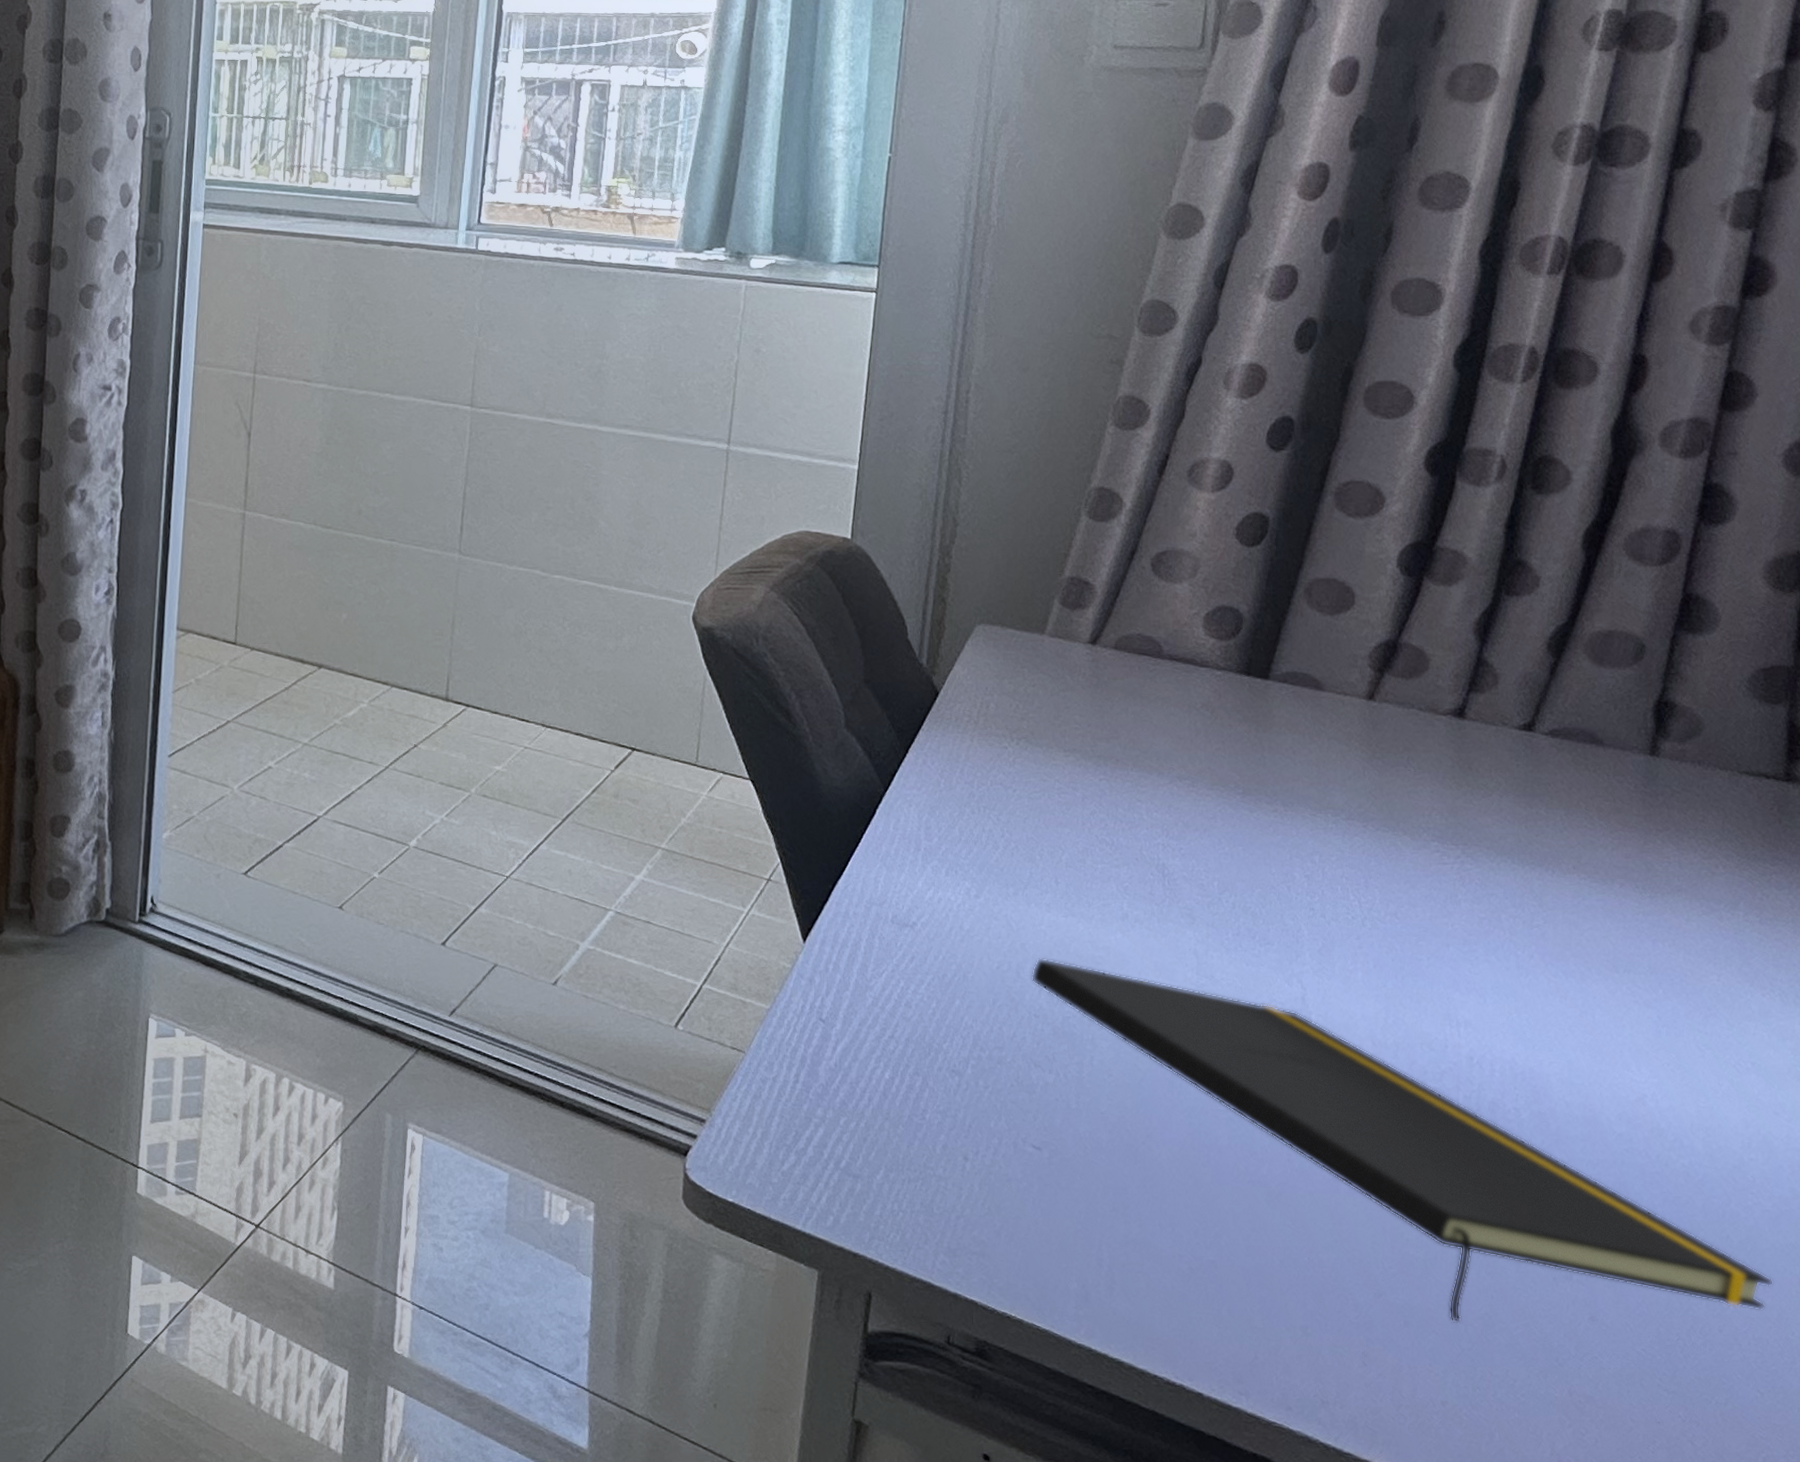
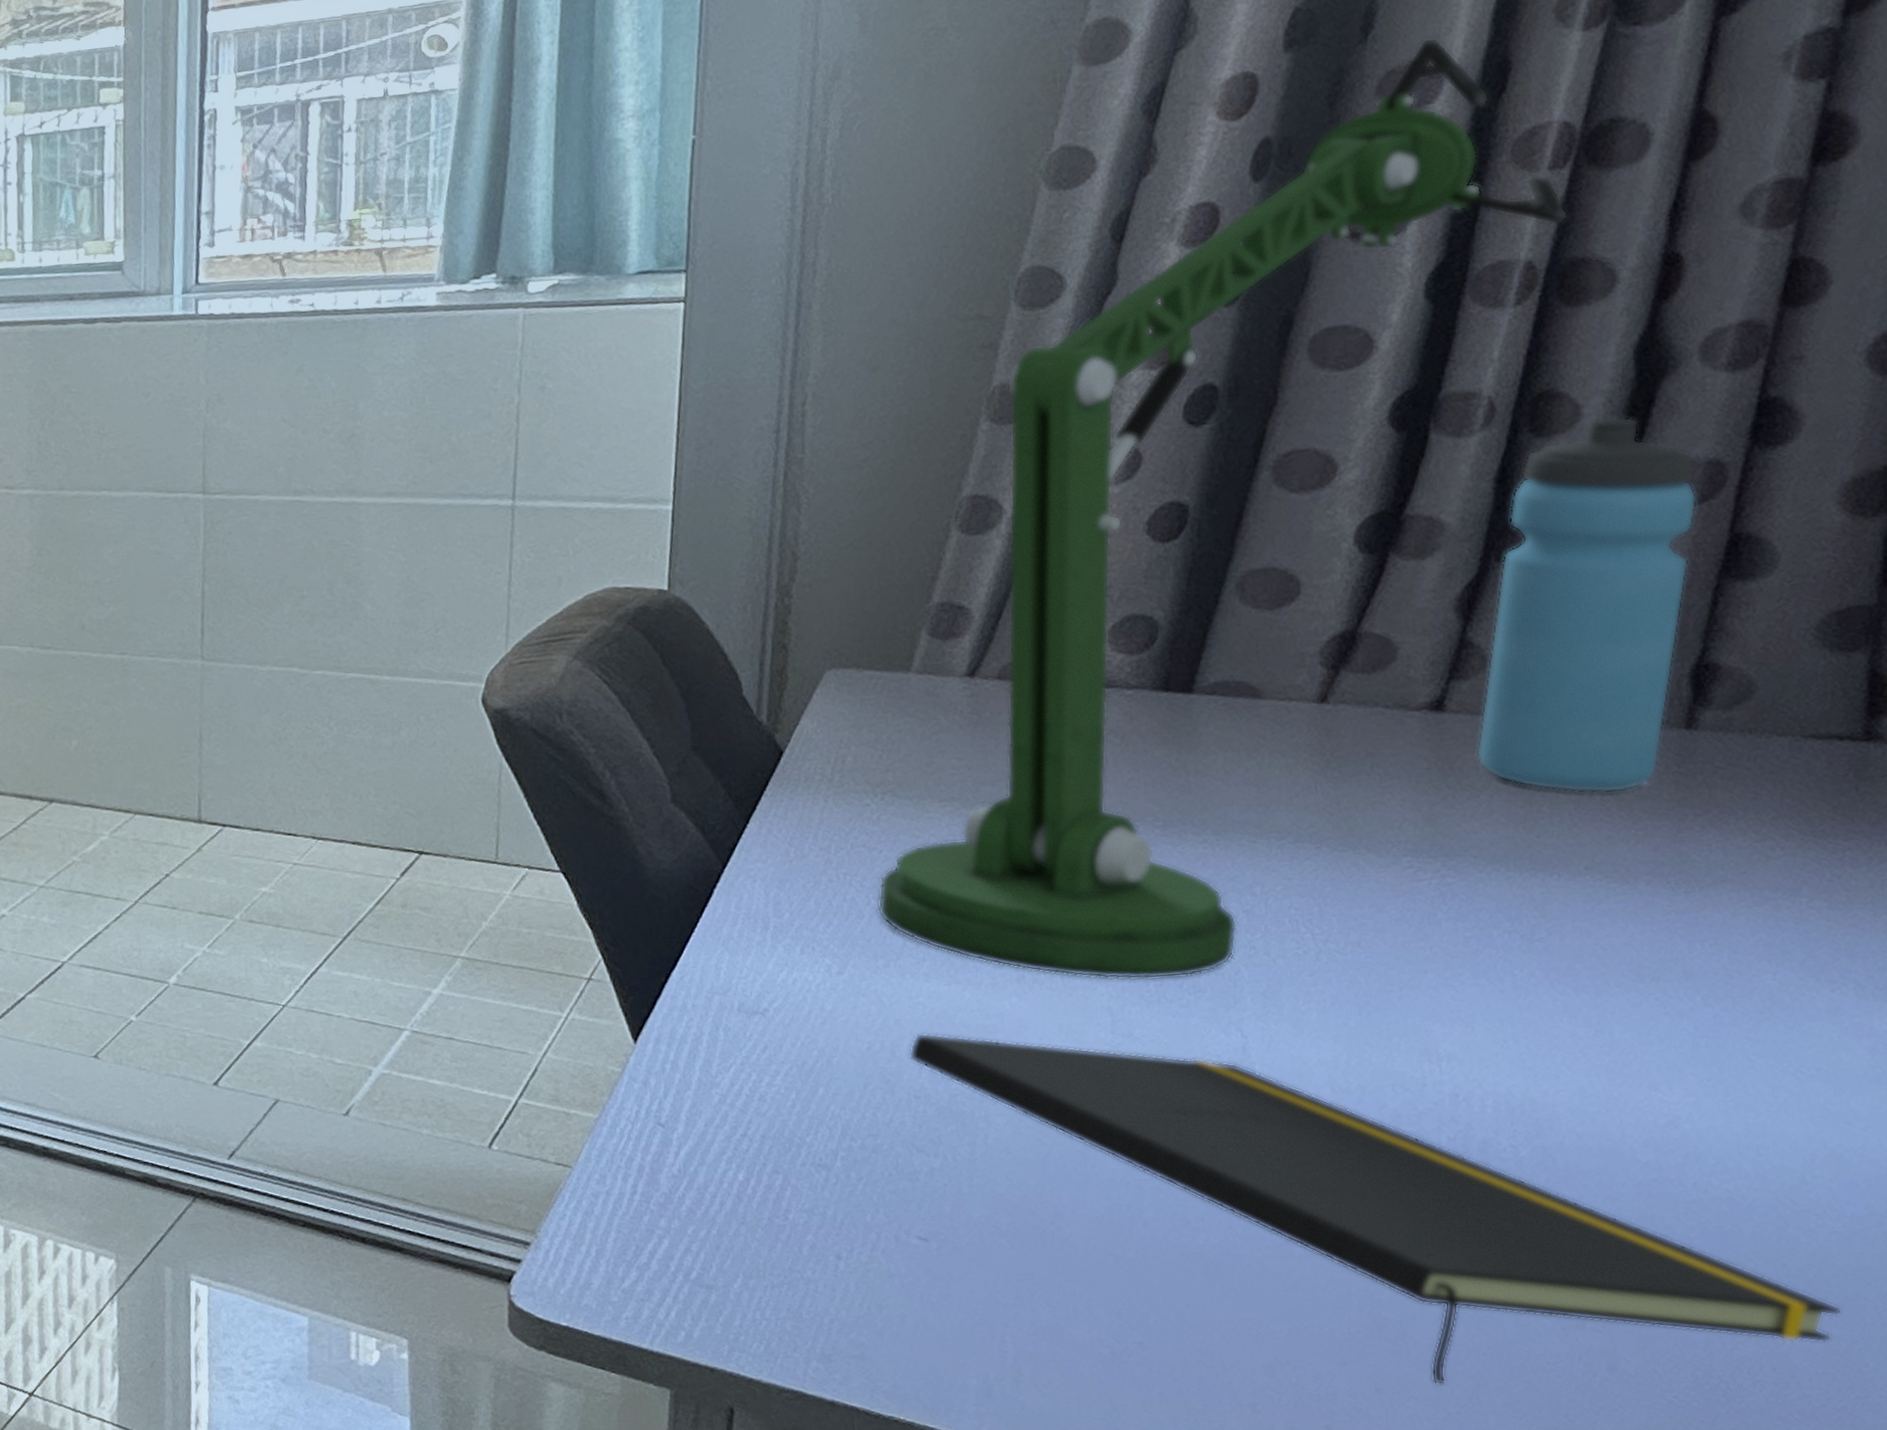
desk lamp: none [1011,154,1562,930] -> present [877,37,1569,980]
water bottle: none [1489,483,1658,804] -> present [1476,415,1697,794]

